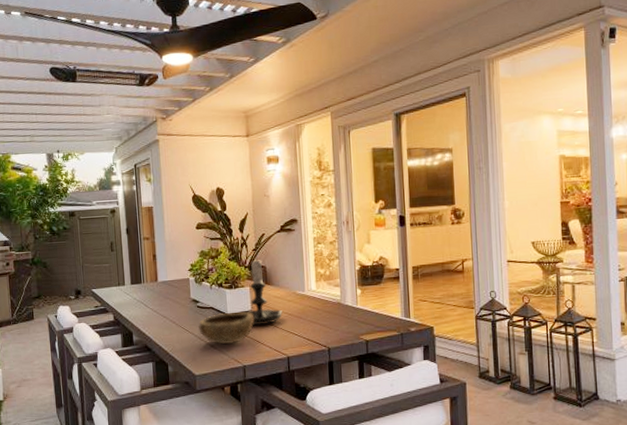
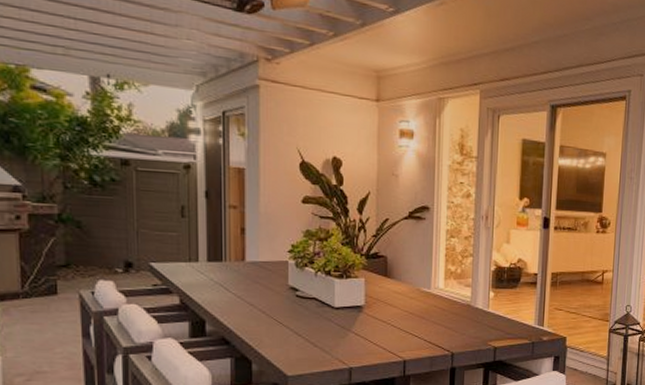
bowl: present [198,311,255,345] -> none [296,305,368,342]
candle holder: present [246,256,283,326] -> none [358,244,402,323]

